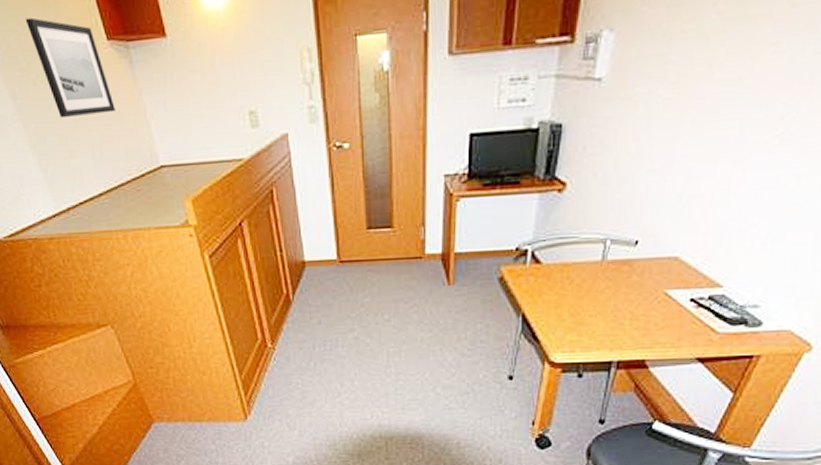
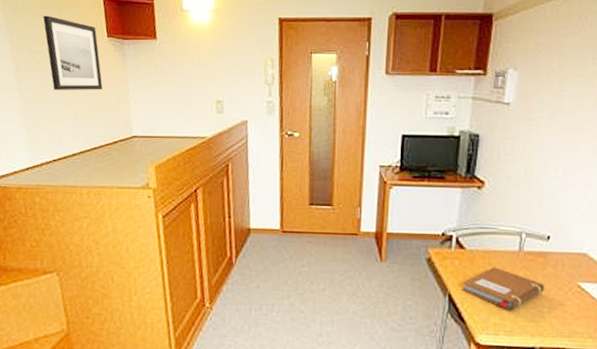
notebook: none [536,280,628,326] -> present [461,267,545,311]

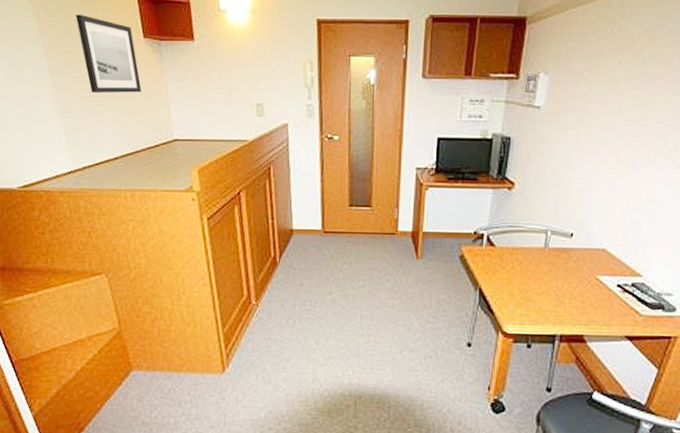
notebook: present [461,267,545,311] -> none [491,262,567,303]

